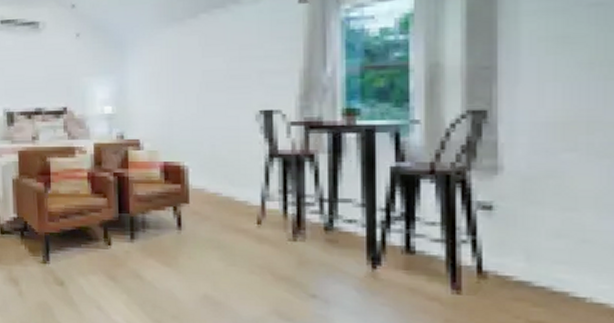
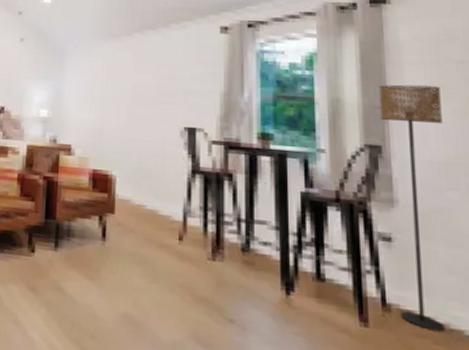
floor lamp: none [488,36,564,295] -> present [379,84,445,332]

